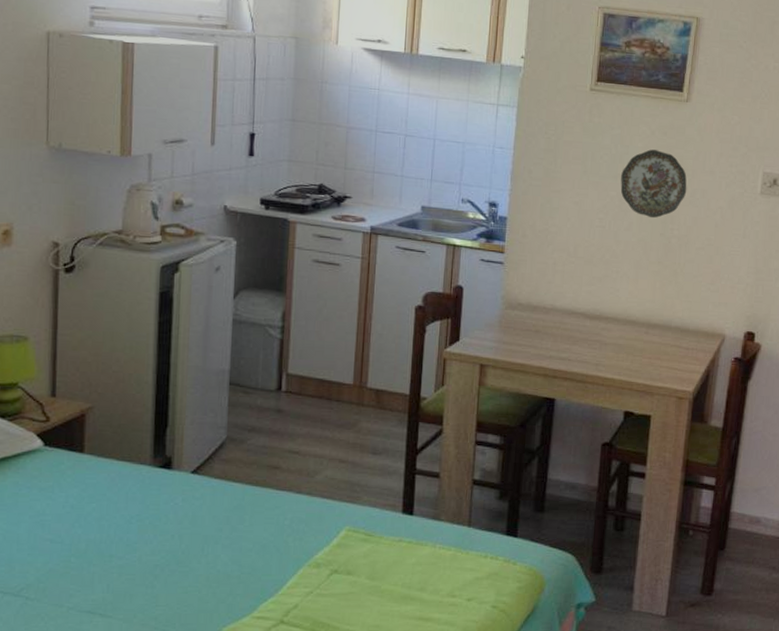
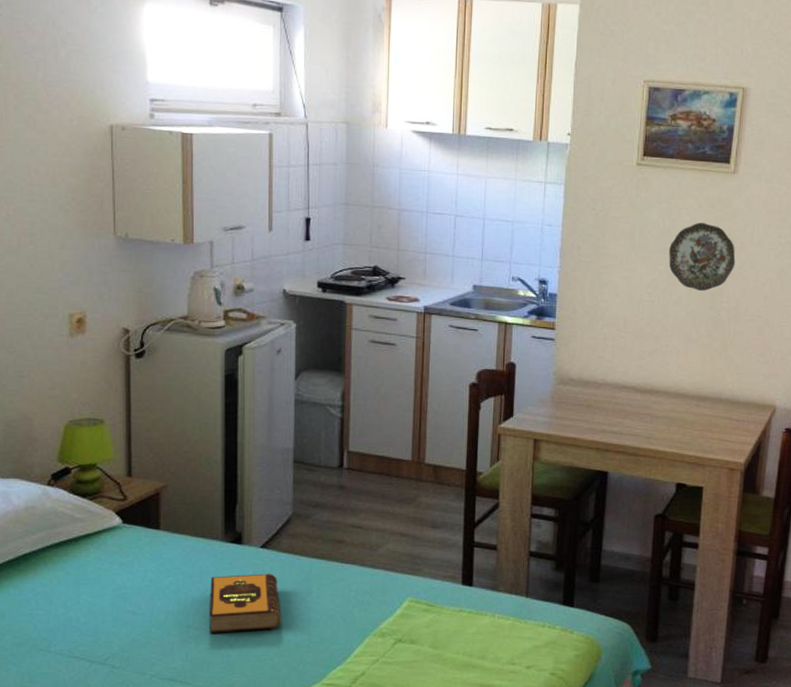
hardback book: none [133,500,211,563] -> present [210,573,281,633]

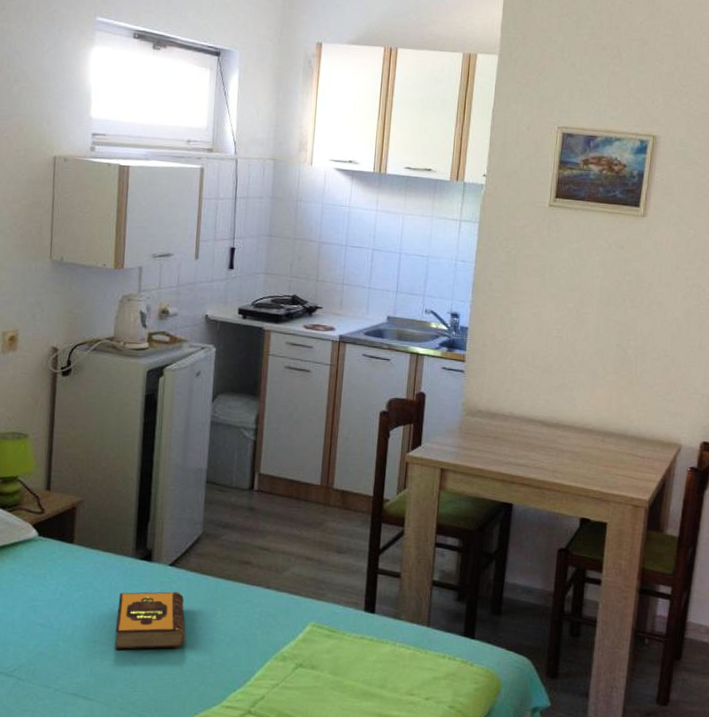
decorative plate: present [669,222,736,292] -> none [578,263,643,330]

